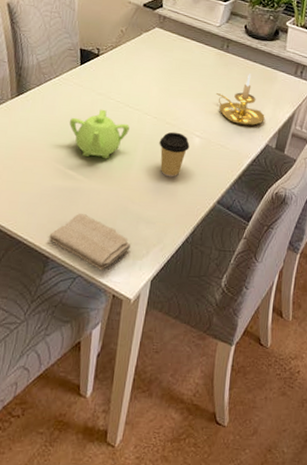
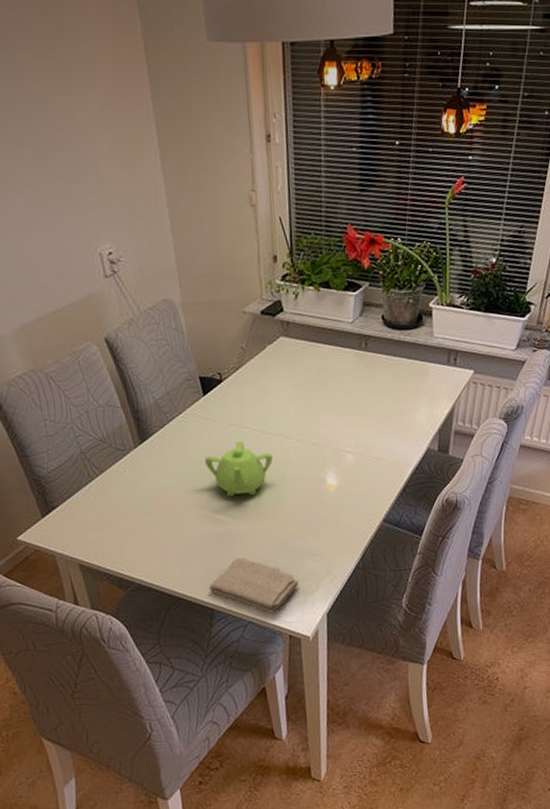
coffee cup: present [159,131,190,177] -> none [308,452,343,503]
candle holder: present [216,73,265,126] -> none [362,371,421,432]

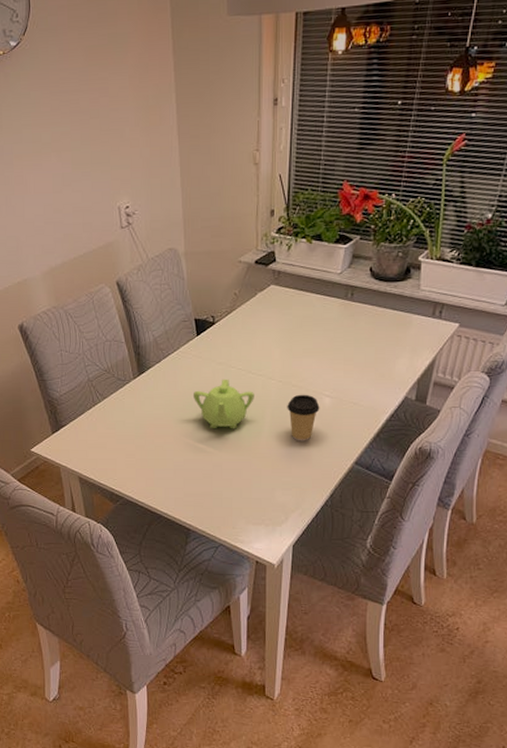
washcloth: present [209,558,299,613] -> none [188,485,269,539]
coffee cup: none [308,452,343,503] -> present [287,394,320,441]

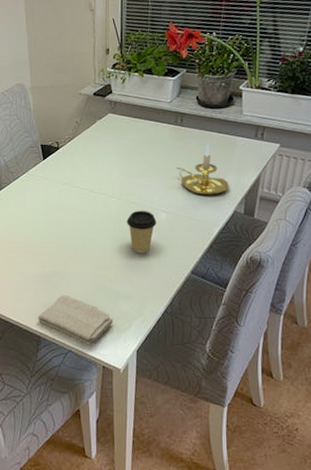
washcloth: none [188,485,269,539] -> present [38,295,114,345]
teapot: present [192,379,254,429] -> none [40,197,97,244]
candle holder: none [344,321,401,379] -> present [176,143,229,195]

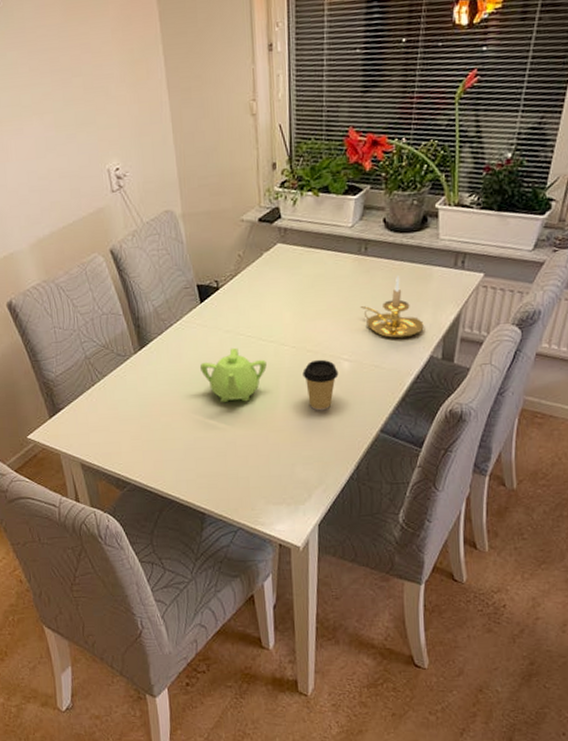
washcloth: present [38,295,114,345] -> none [201,464,291,521]
teapot: none [40,197,97,244] -> present [199,347,267,403]

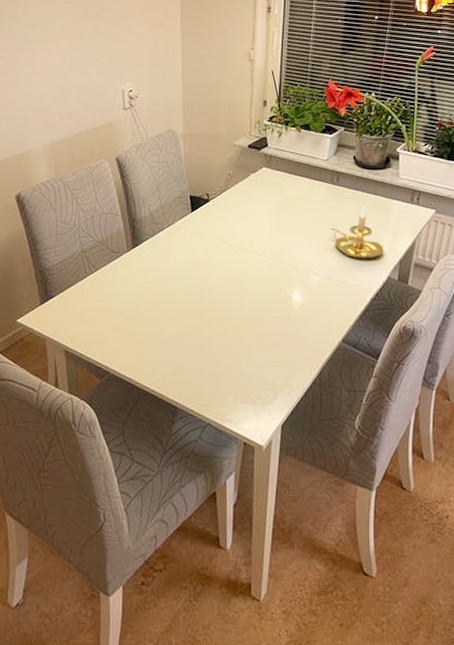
teapot: present [199,347,267,403] -> none [185,254,245,304]
coffee cup: present [302,359,339,411] -> none [277,271,308,318]

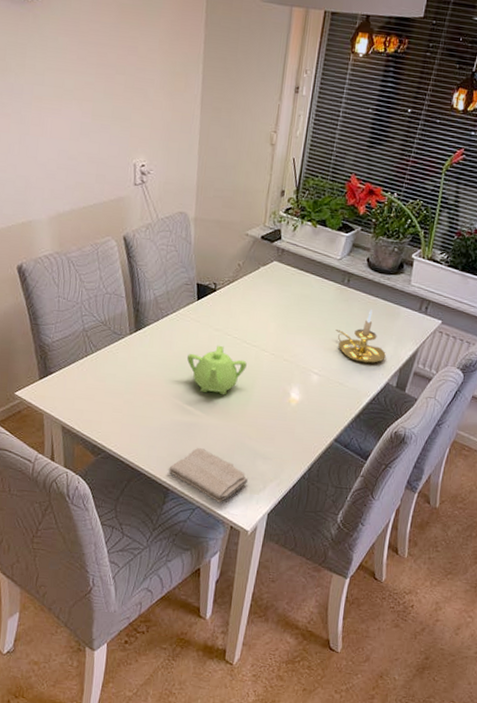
washcloth: none [175,361,258,418] -> present [169,448,249,503]
teapot: none [185,254,245,304] -> present [186,345,247,395]

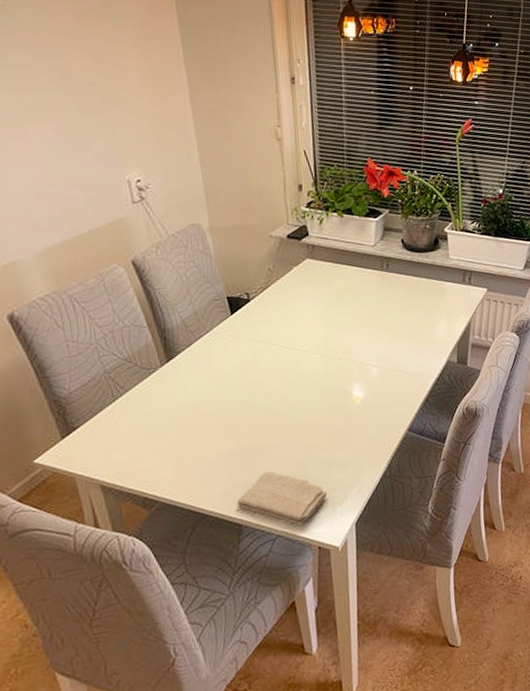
teapot: present [186,345,247,395] -> none [232,357,300,413]
candle holder: present [335,309,386,364] -> none [385,290,441,346]

